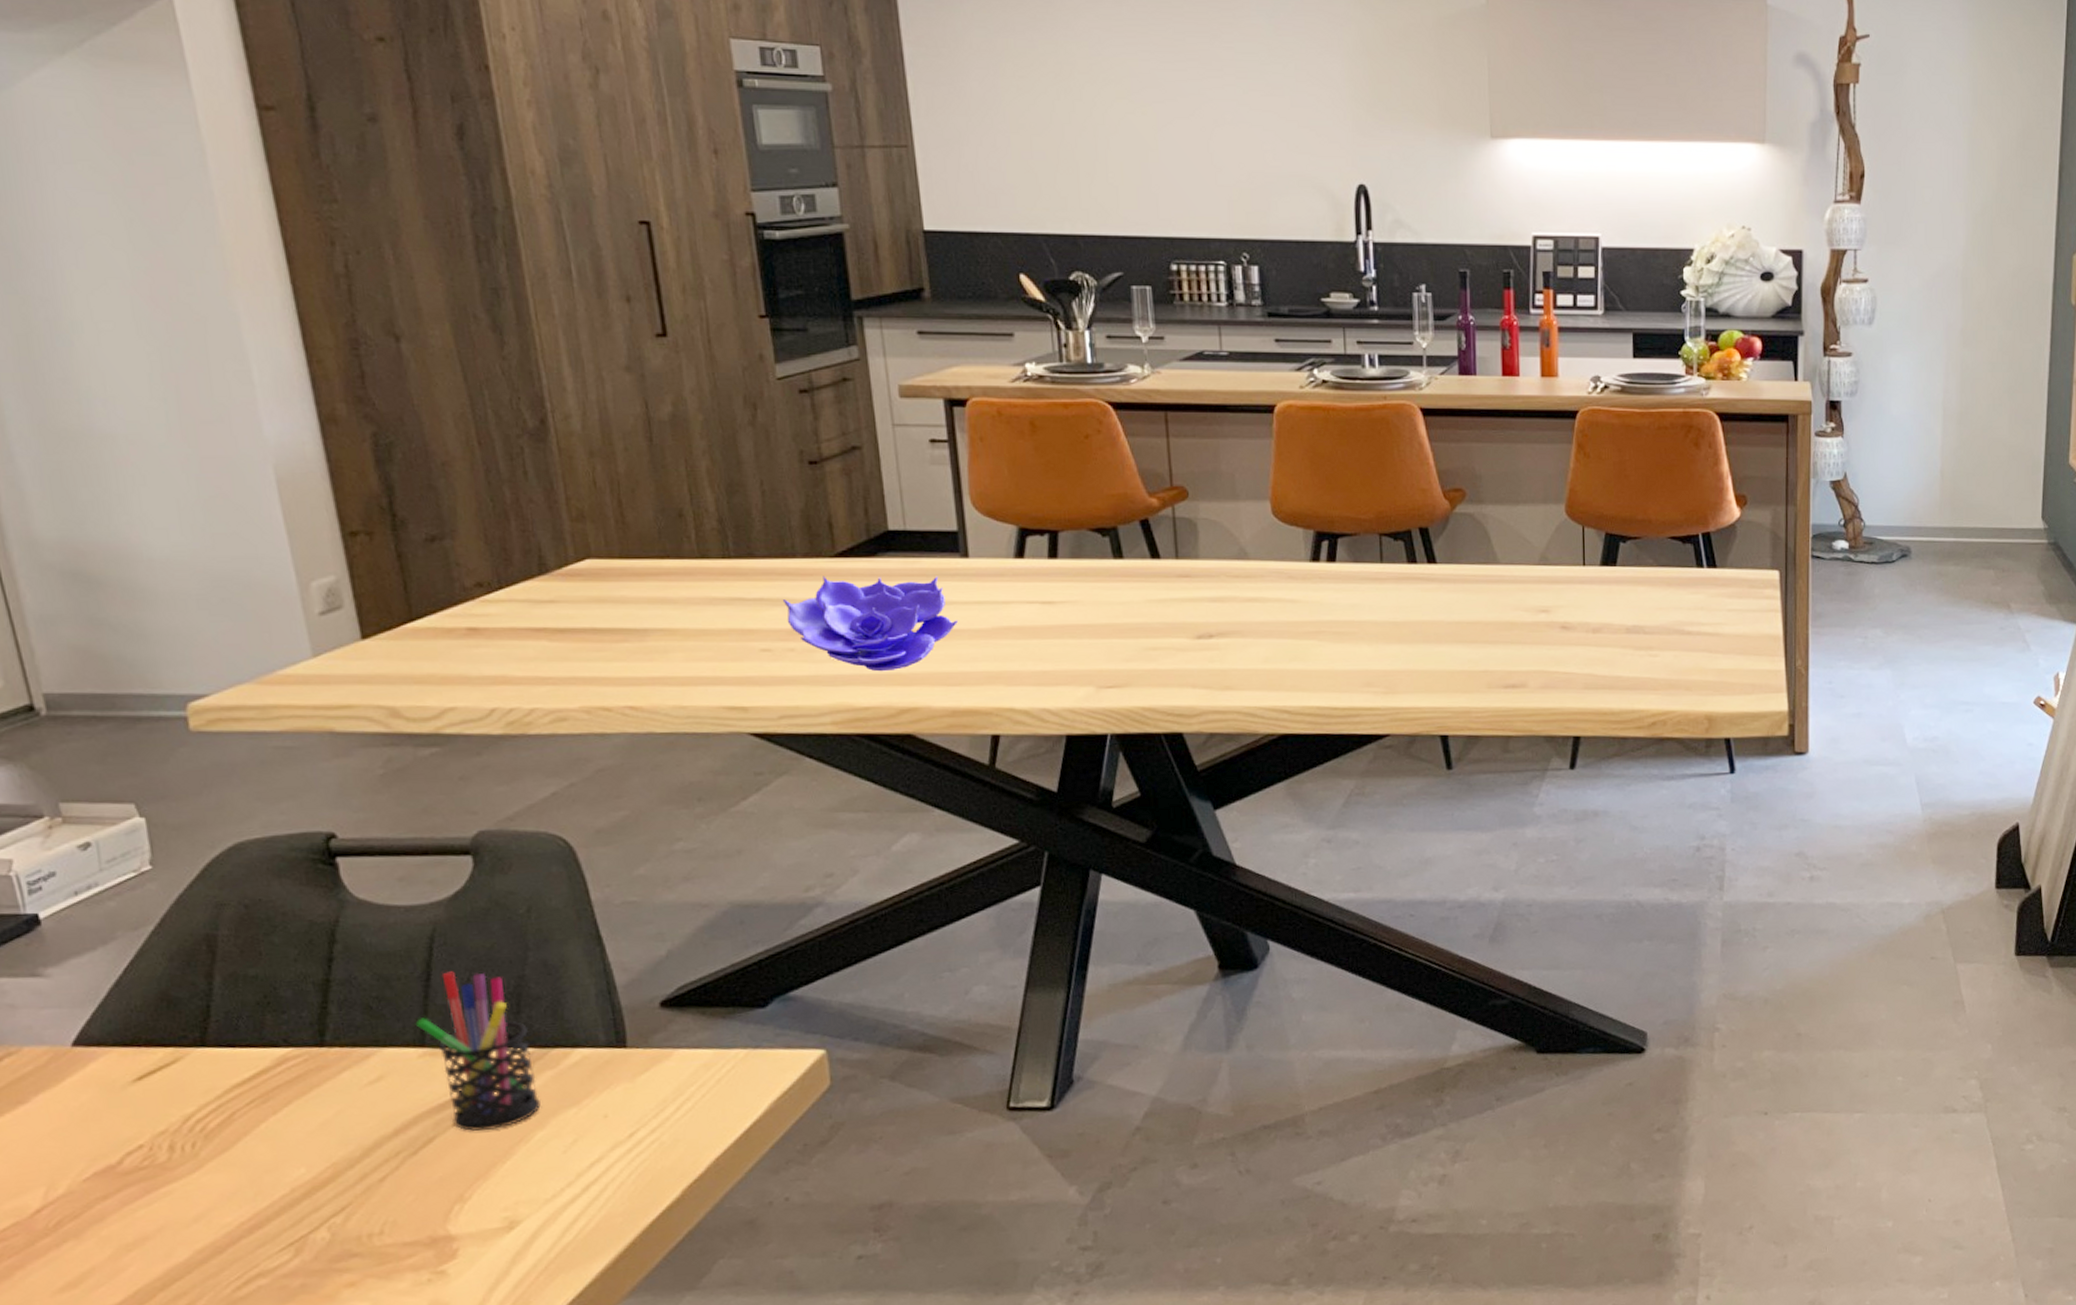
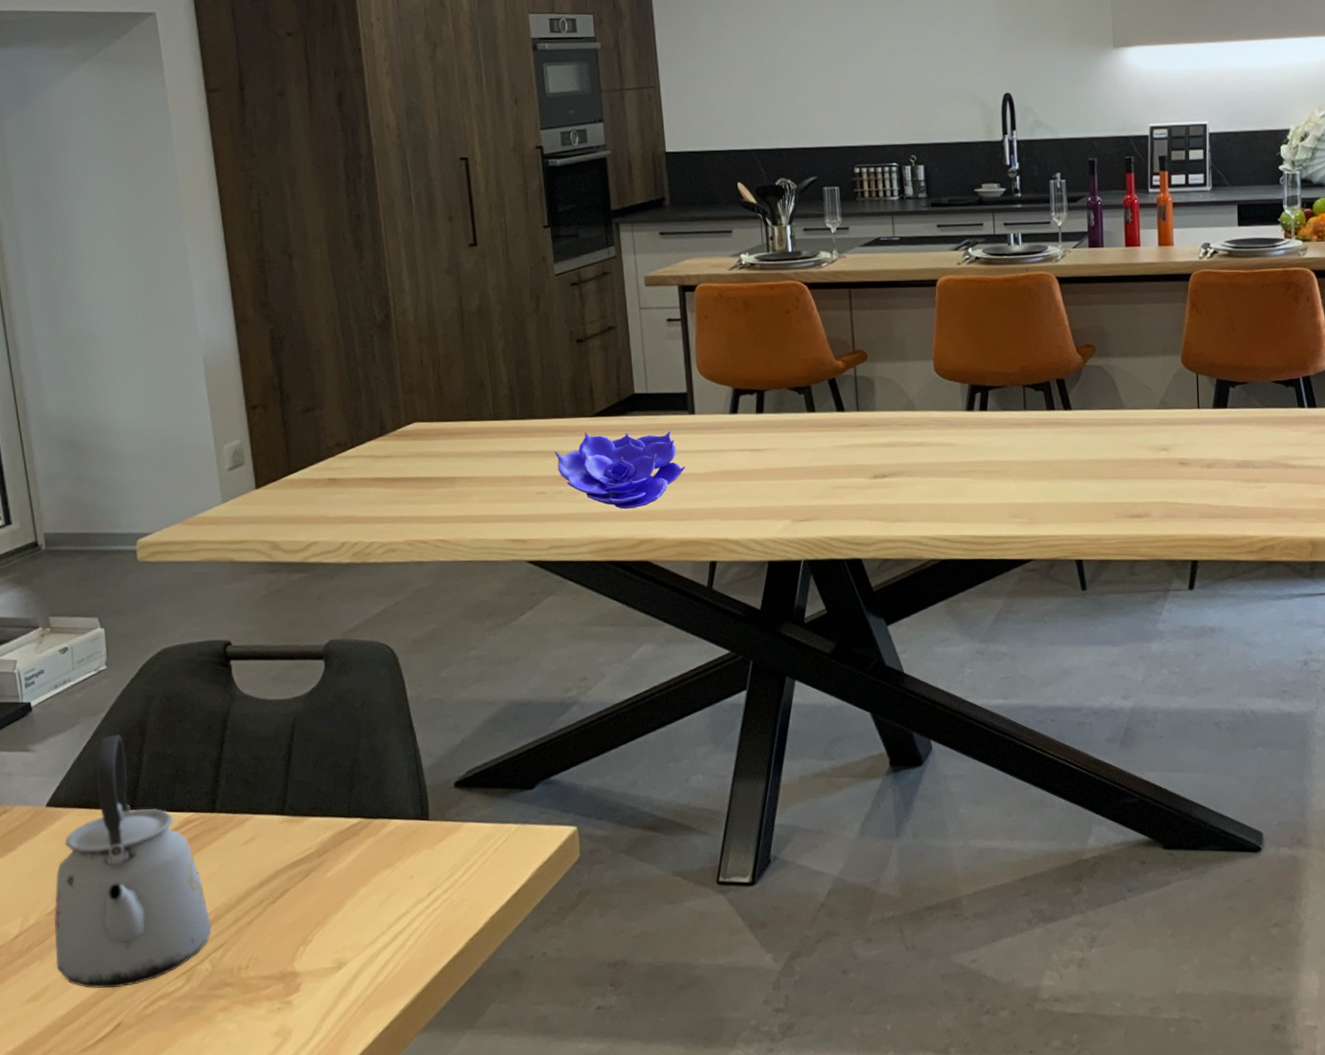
kettle: none [92,952,328,1269] -> present [53,734,212,989]
pen holder: present [415,971,541,1131] -> none [278,753,365,885]

